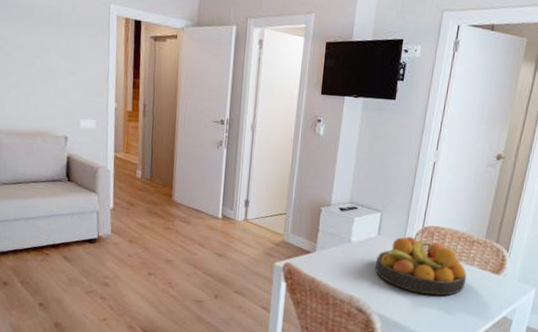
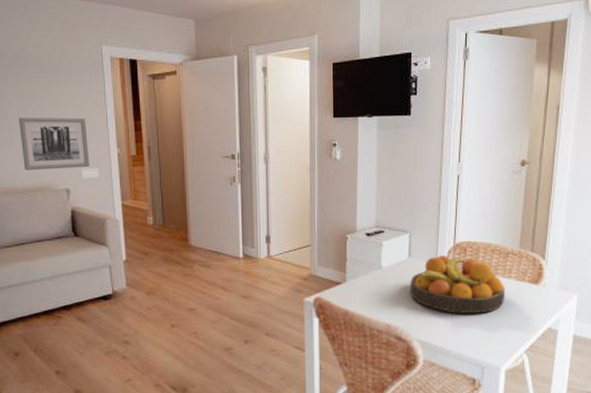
wall art: none [26,64,89,118] -> present [19,117,90,171]

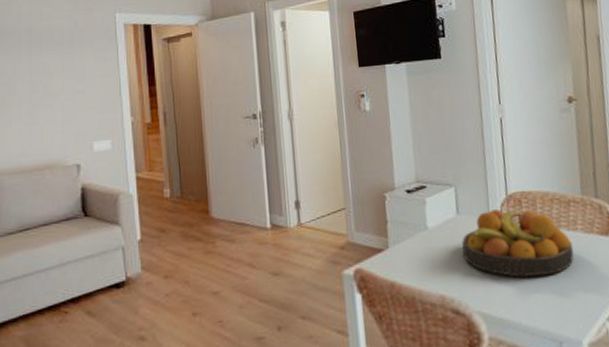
wall art: present [19,117,90,171] -> none [28,88,102,148]

